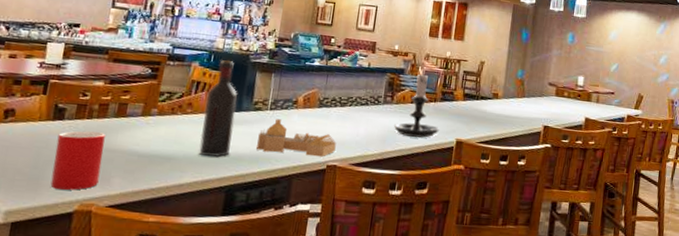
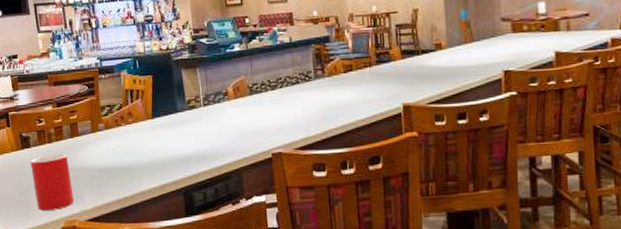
wine bottle: present [199,60,237,158] -> none [142,63,177,162]
house frame: present [256,119,336,157] -> none [199,114,277,149]
candle holder: present [394,70,439,138] -> none [331,33,381,110]

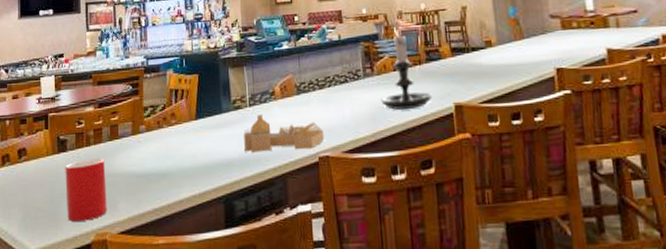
house frame: none [199,114,277,149] -> present [244,115,324,153]
candle holder: none [331,33,381,110] -> present [381,31,432,110]

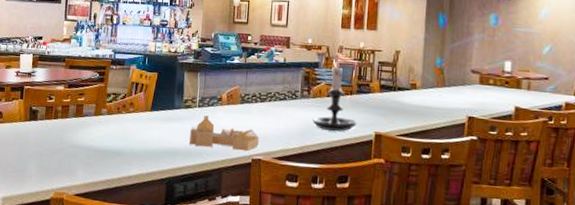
cup: present [65,158,107,222] -> none [32,129,69,181]

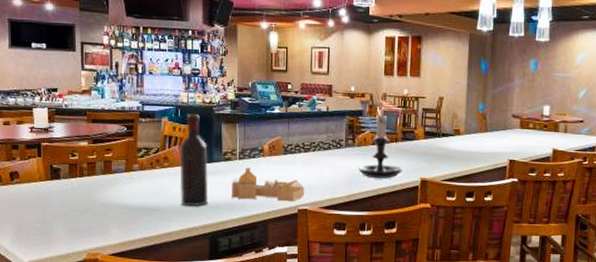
wine bottle: none [142,62,170,152] -> present [179,114,209,207]

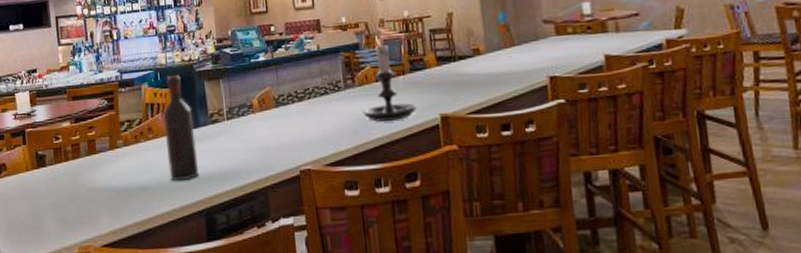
house frame: present [232,168,304,202] -> none [222,128,305,167]

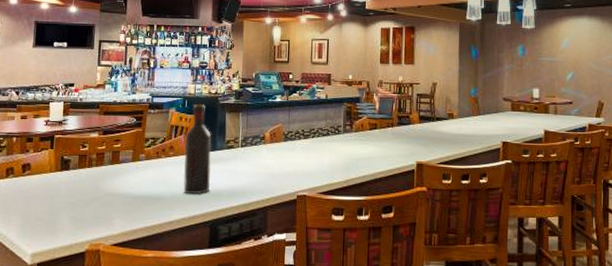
candle holder: present [363,40,417,122] -> none [356,97,399,163]

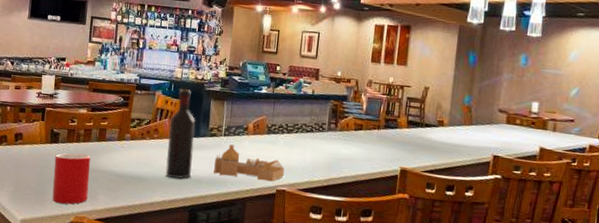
cup: none [64,178,105,232] -> present [52,153,91,205]
house frame: none [233,155,304,188] -> present [214,144,284,182]

